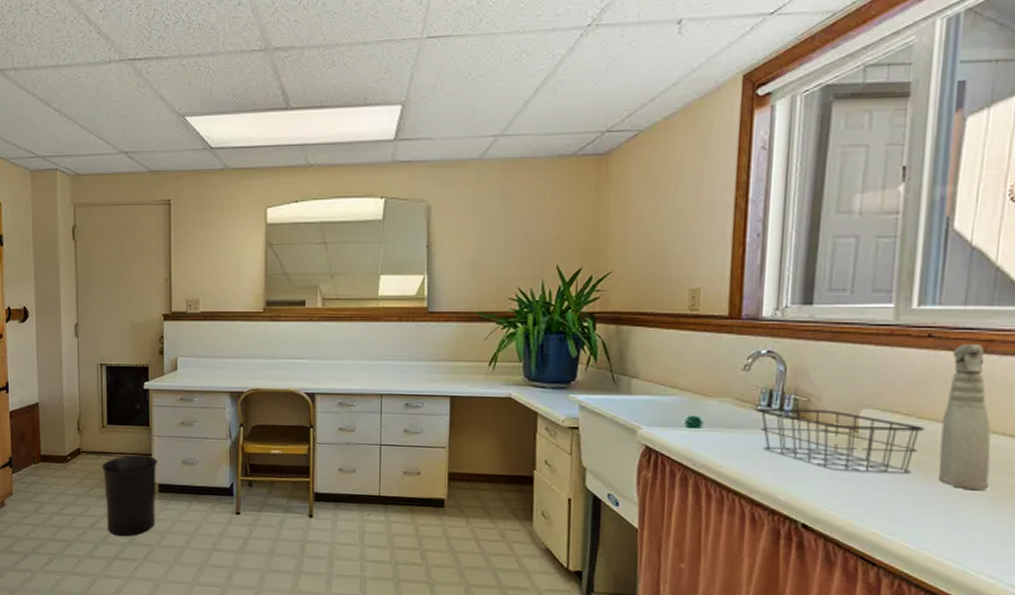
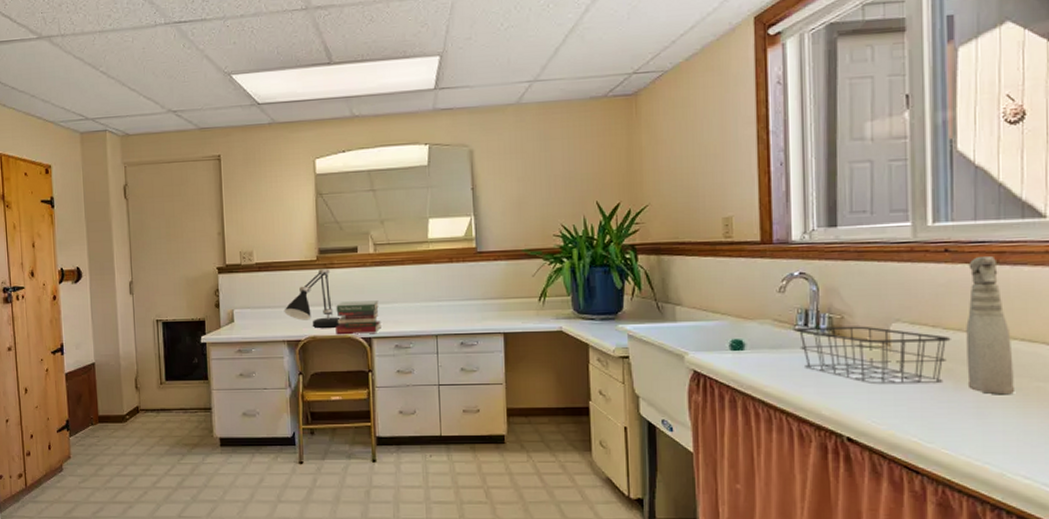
waste bin: present [102,455,157,536] -> none [161,410,218,493]
desk lamp: none [228,321,286,381] -> present [284,269,342,328]
books: none [279,355,325,389] -> present [336,300,381,334]

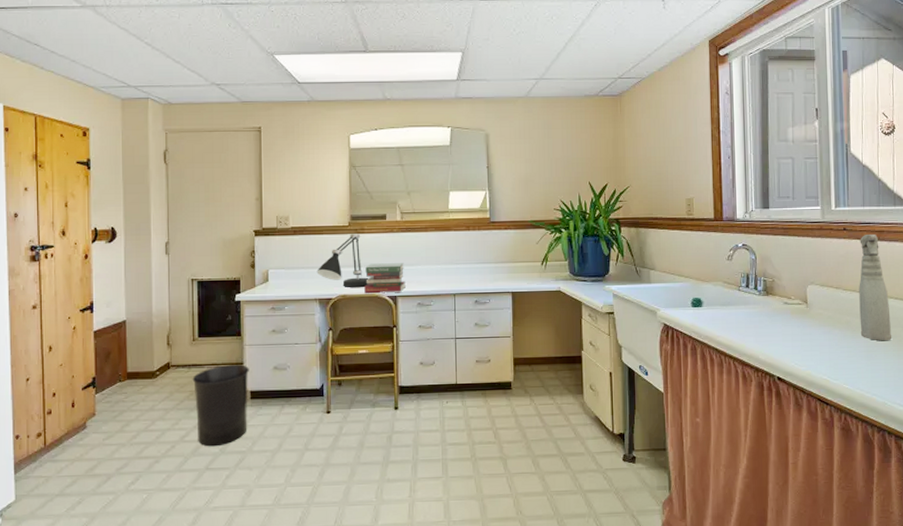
waste bin: none [161,410,218,493] -> present [192,365,249,446]
basket: present [794,326,951,385] -> none [739,287,849,334]

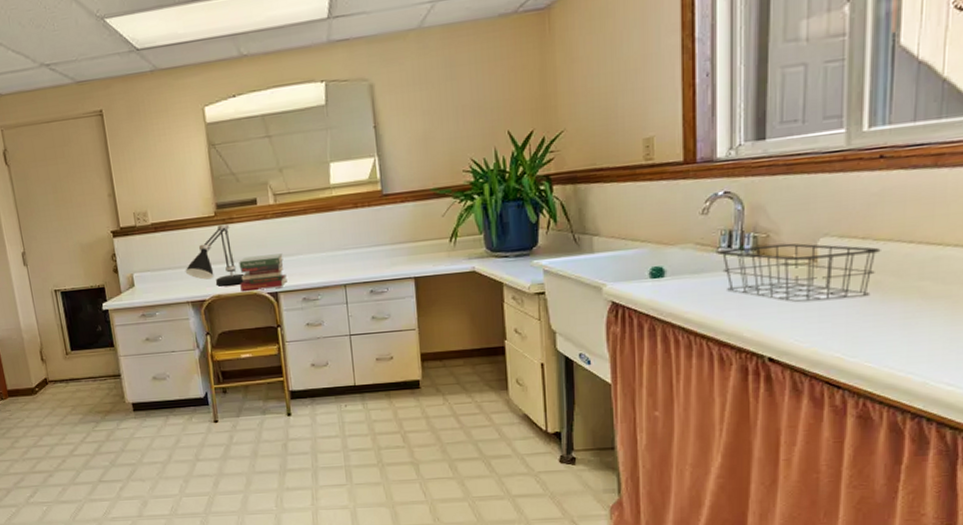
waste bin: present [192,365,249,446] -> none [71,376,134,459]
basket: none [739,287,849,334] -> present [717,243,881,303]
spray bottle: present [859,234,892,341] -> none [895,159,945,304]

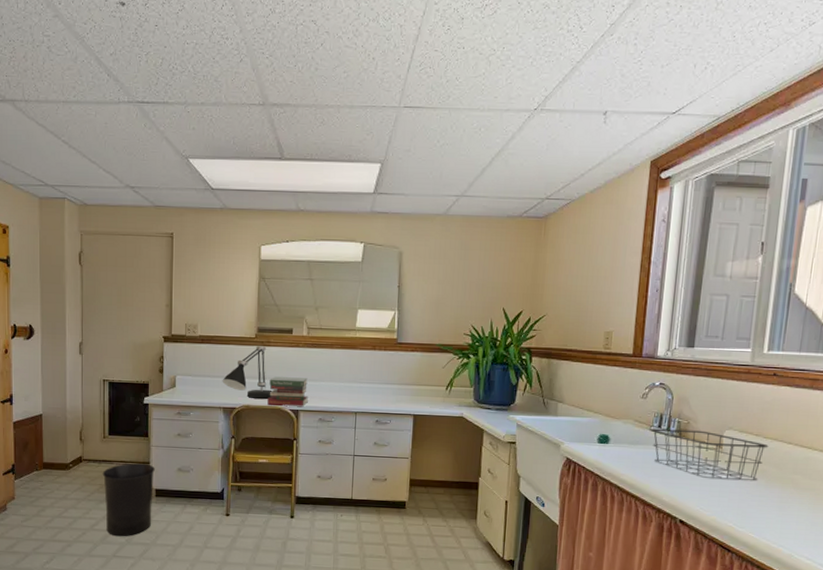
waste bin: none [71,376,134,459] -> present [102,463,155,536]

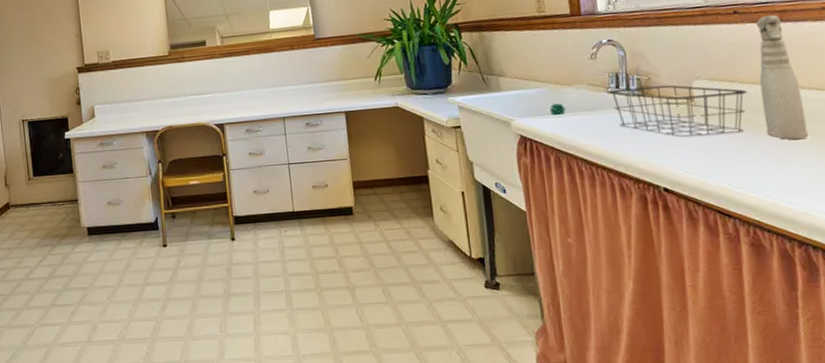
waste bin: present [102,463,155,536] -> none [31,201,87,283]
desk lamp: present [222,346,274,399] -> none [141,62,196,118]
books: present [267,377,308,407] -> none [189,89,232,123]
spray bottle: none [775,382,813,494] -> present [756,15,809,140]

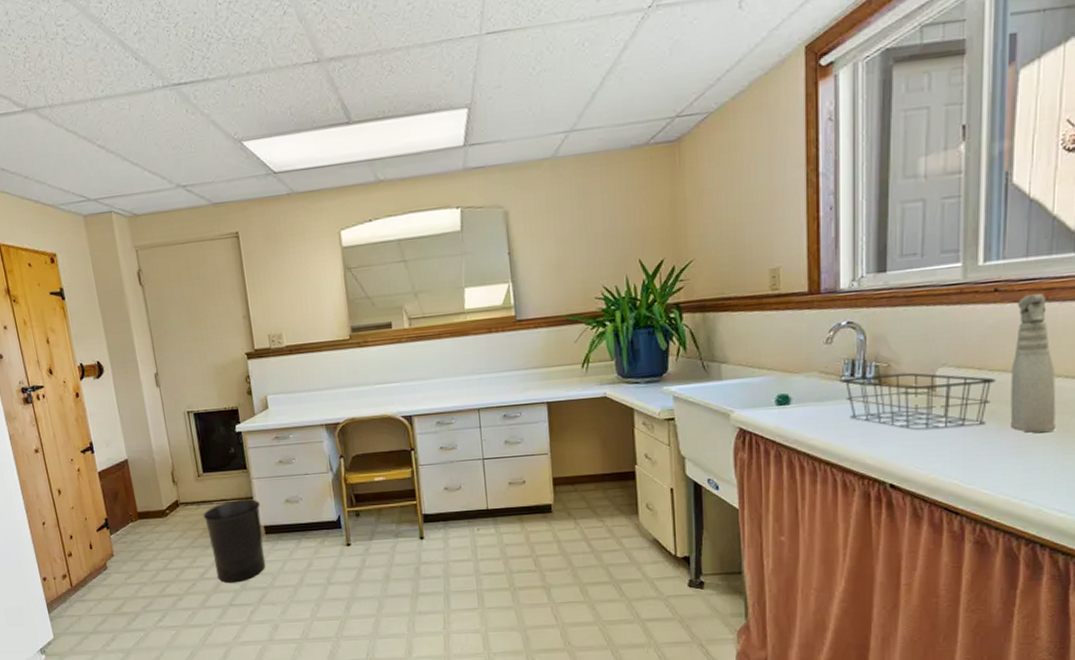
waste bin: none [31,201,87,283] -> present [203,499,266,583]

